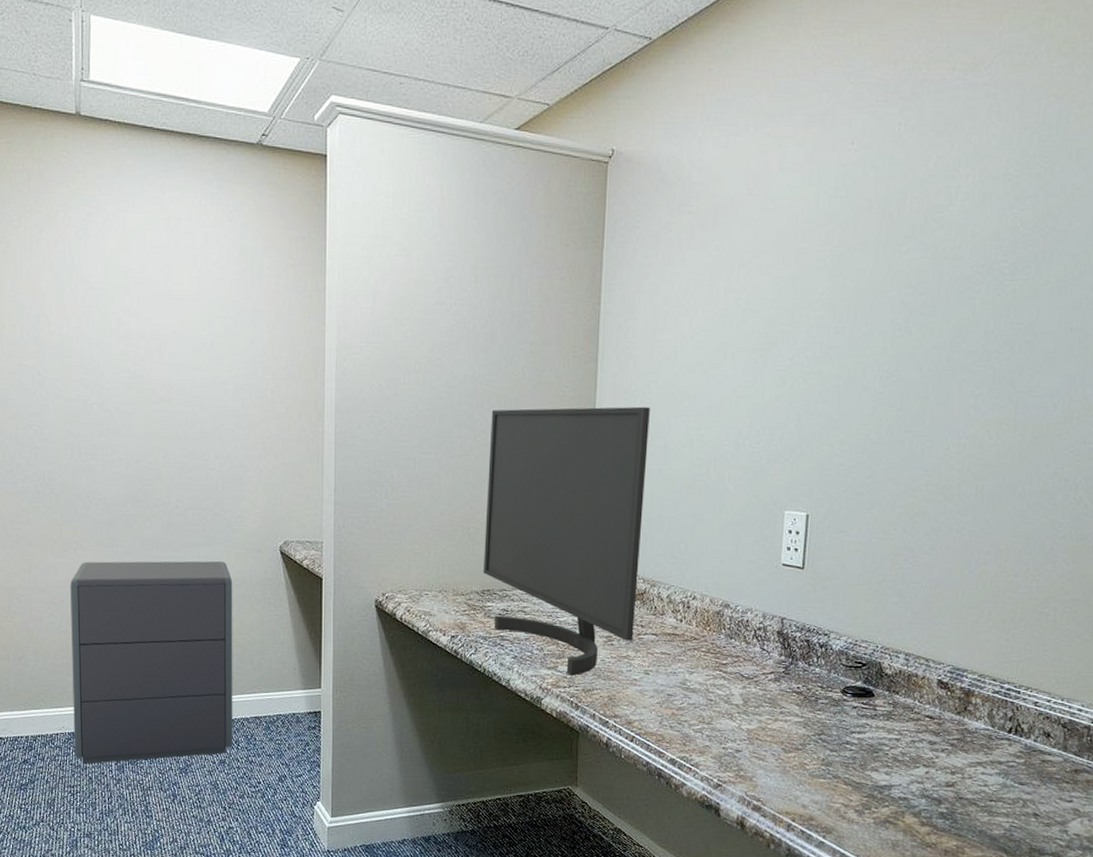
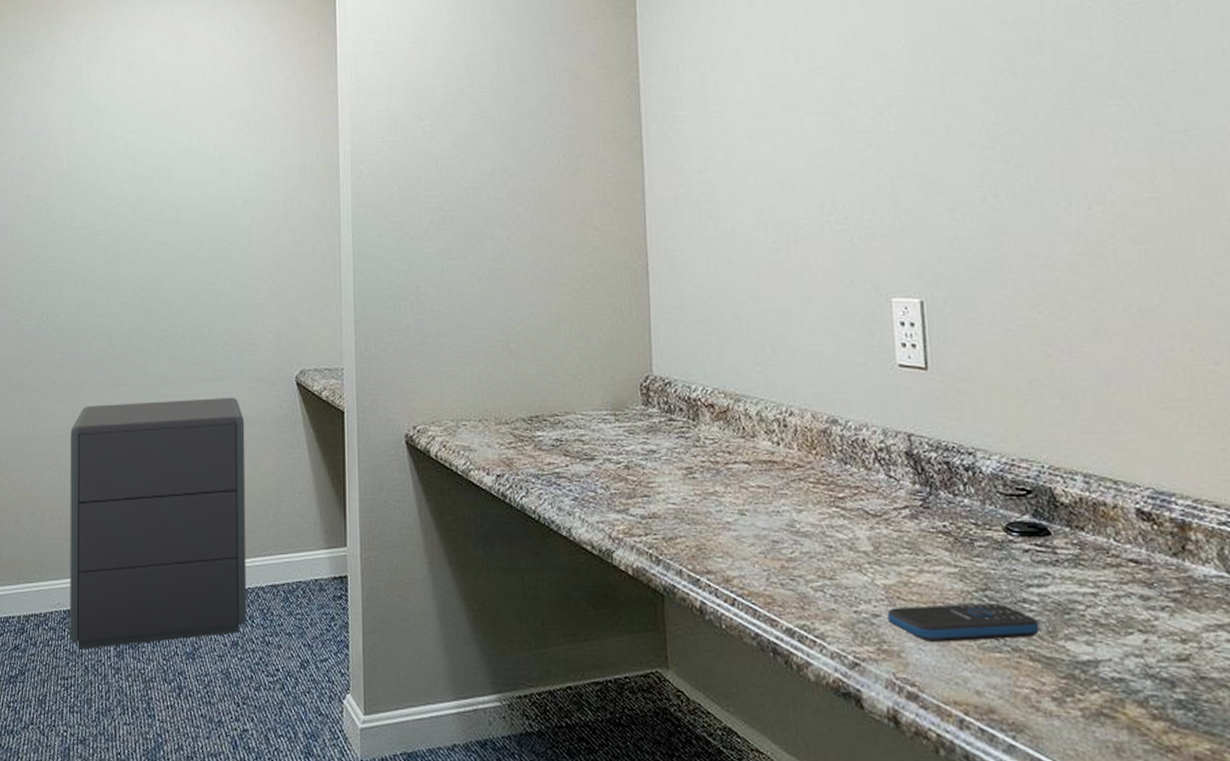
computer monitor: present [483,406,650,676] -> none [525,186,720,520]
mobile phone: none [746,744,855,771] -> present [887,603,1040,643]

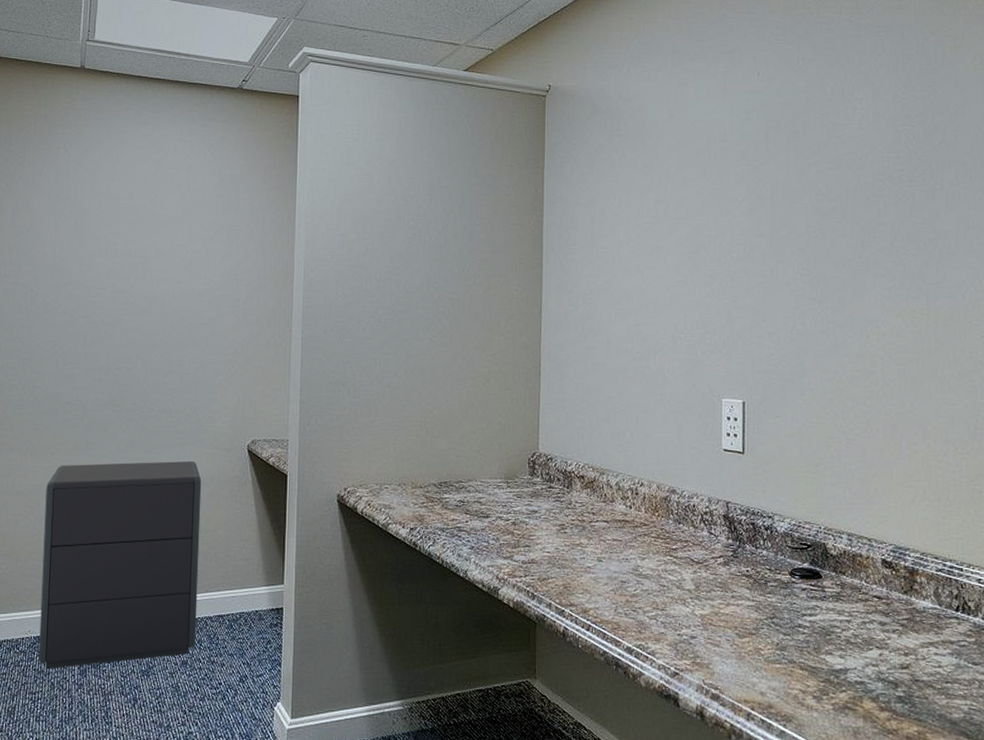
mobile phone: present [887,603,1040,643] -> none [701,628,809,657]

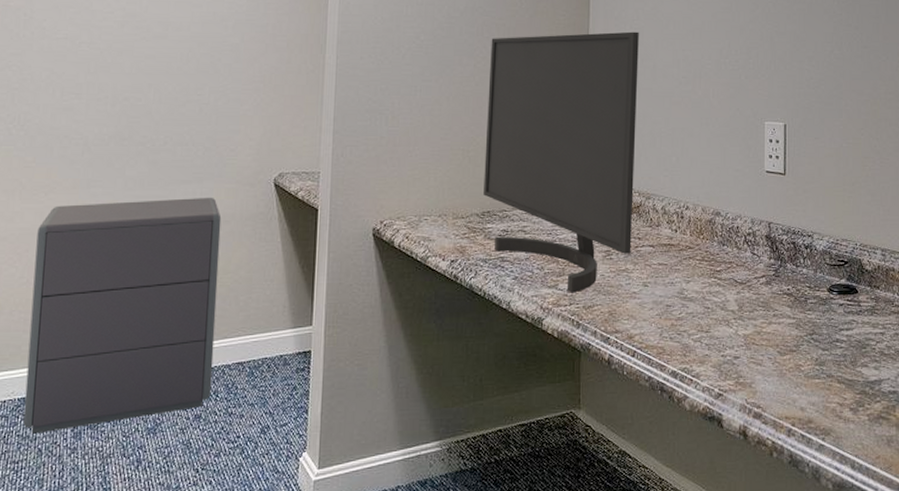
computer monitor: none [440,306,592,565] -> present [483,31,639,293]

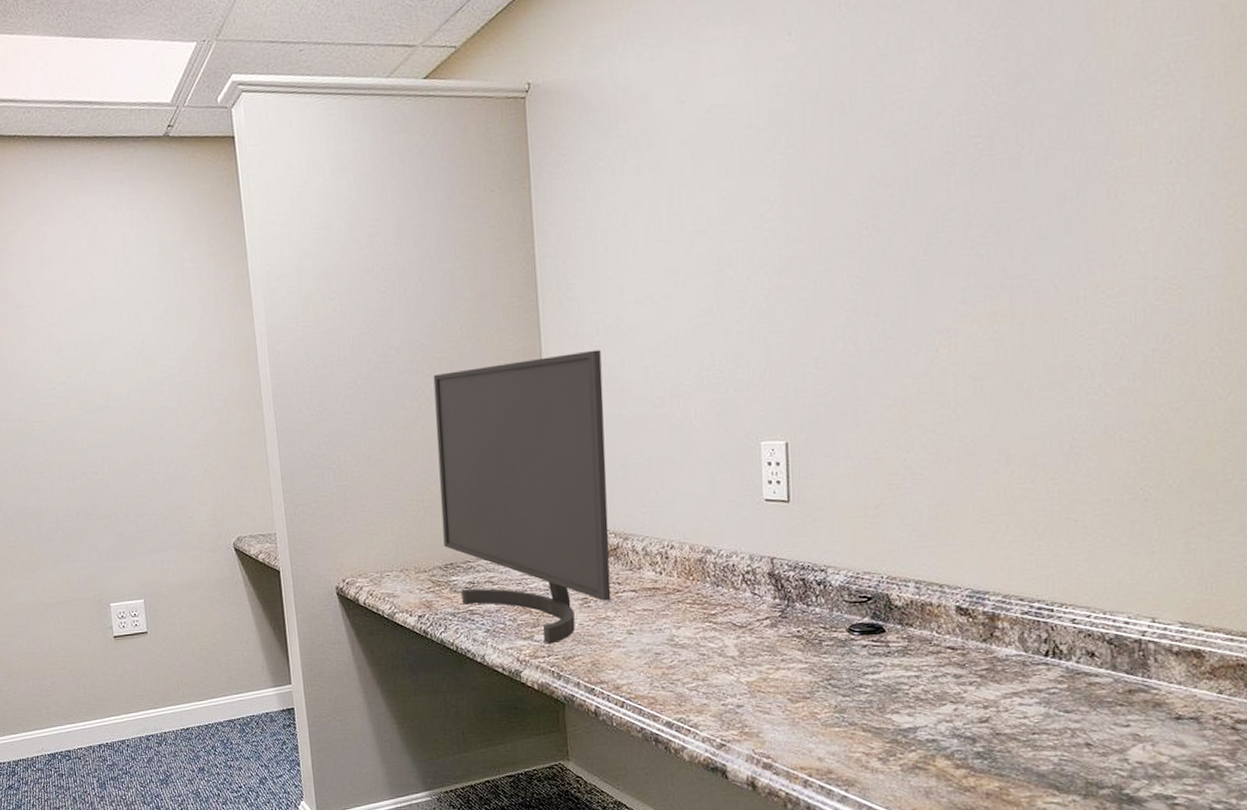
filing cabinet: present [23,197,222,434] -> none [32,564,210,784]

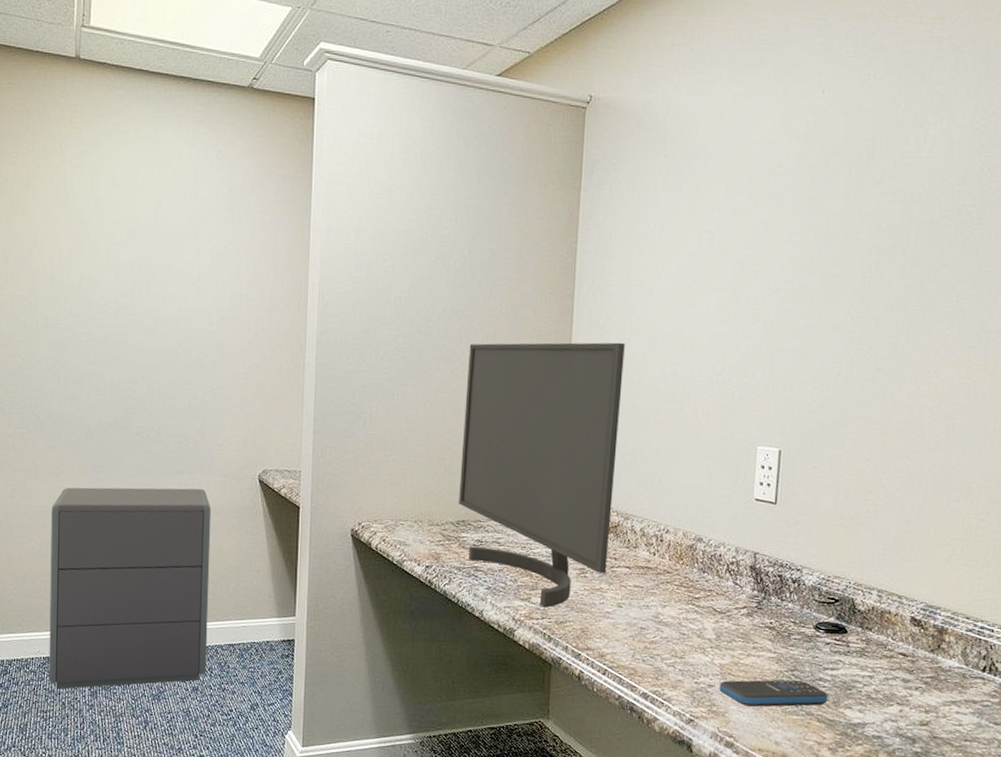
filing cabinet: none [32,564,210,784] -> present [48,487,212,689]
mobile phone: none [749,690,872,723] -> present [719,679,828,707]

